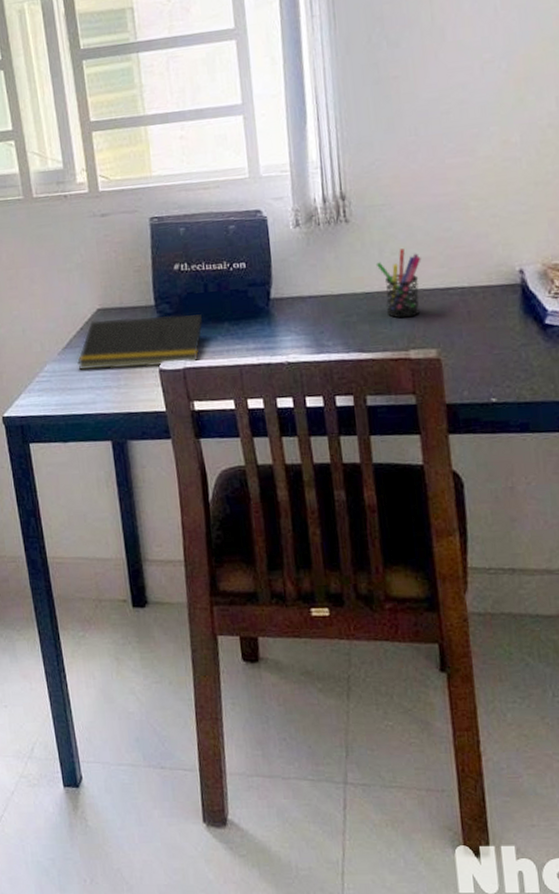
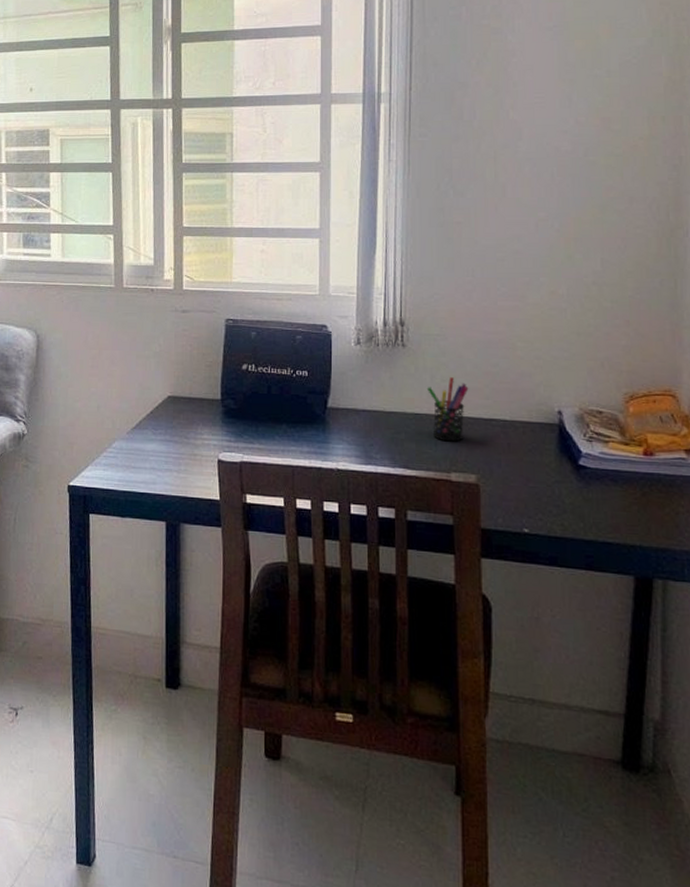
notepad: present [77,314,204,370] -> none [143,406,264,457]

